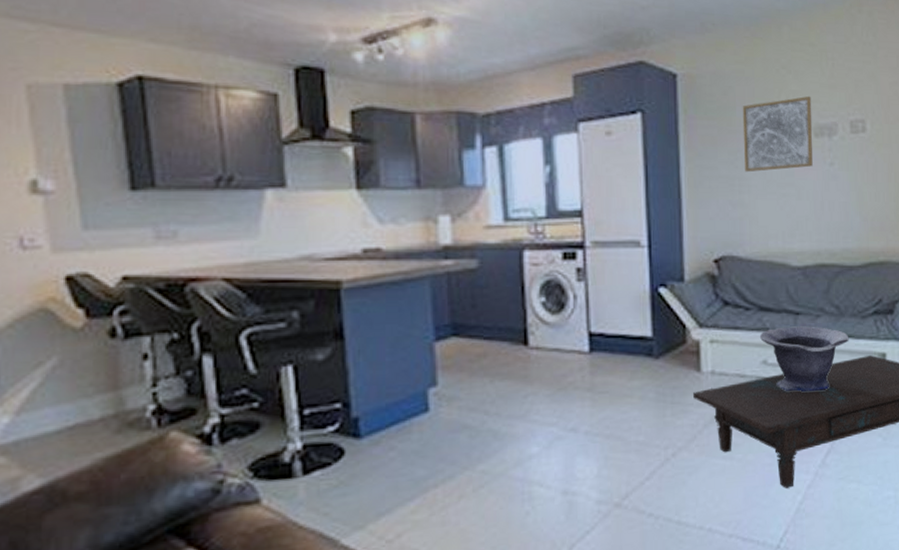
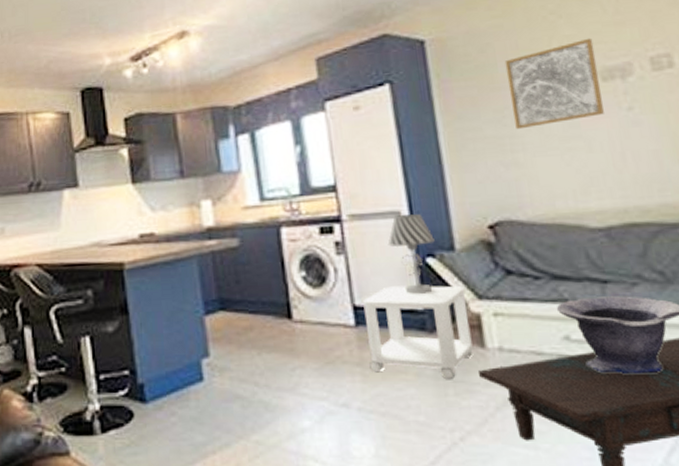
side table: none [598,314,690,402] -> present [363,285,473,380]
table lamp: none [626,244,668,322] -> present [388,213,435,294]

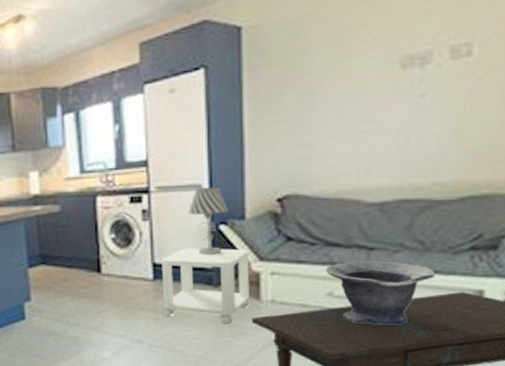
wall art: present [504,37,604,130] -> none [313,26,400,113]

